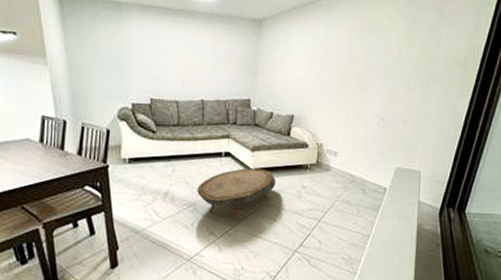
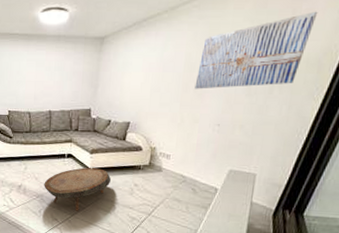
wall art: none [357,11,460,82] -> present [194,11,318,89]

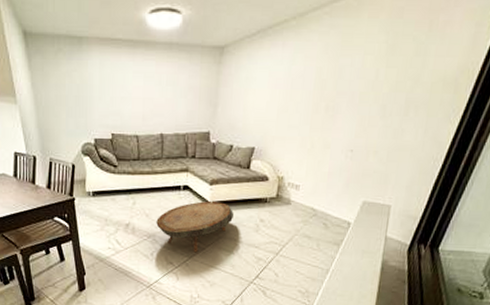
wall art: present [194,11,318,89] -> none [326,23,455,110]

